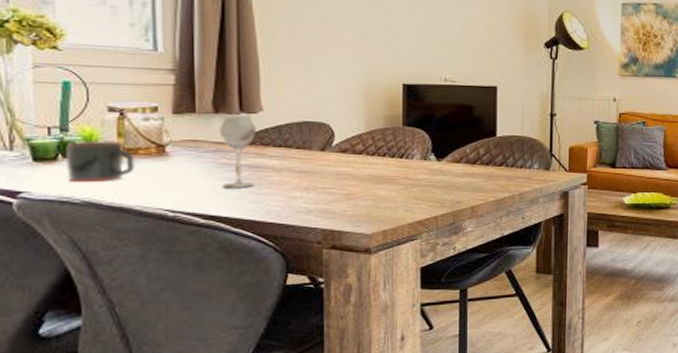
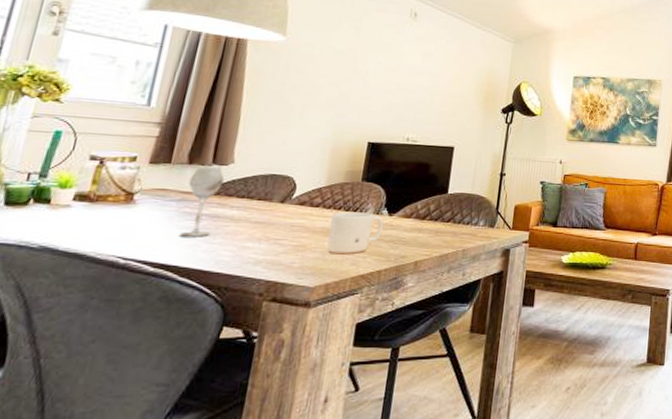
mug: present [66,140,135,183] -> none [33,187,102,228]
mug: none [376,158,434,202] -> present [327,212,384,255]

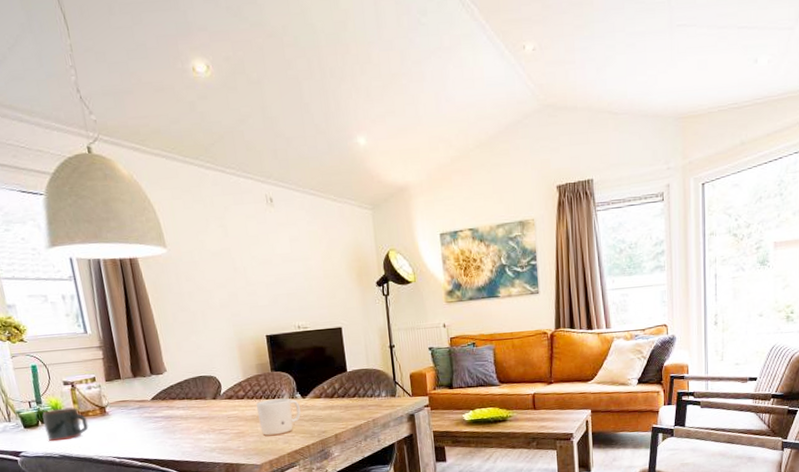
mug: none [33,187,102,228] -> present [42,407,89,442]
wineglass: present [179,167,224,237] -> none [138,377,171,437]

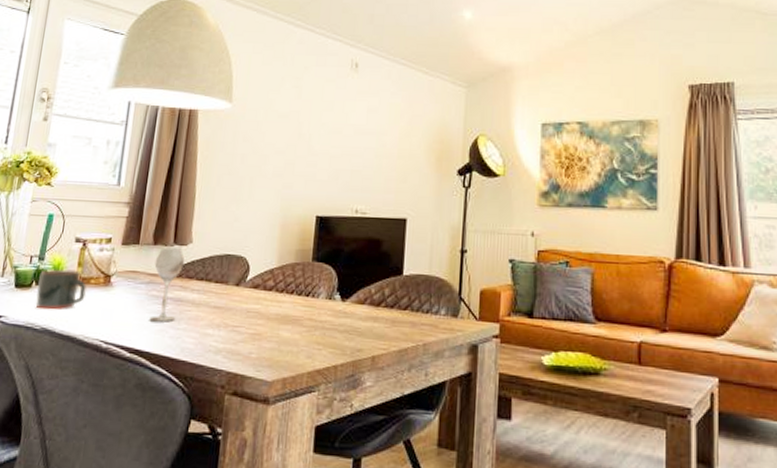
wineglass: none [138,377,171,437] -> present [149,247,184,322]
mug: present [256,398,302,436] -> none [282,296,337,346]

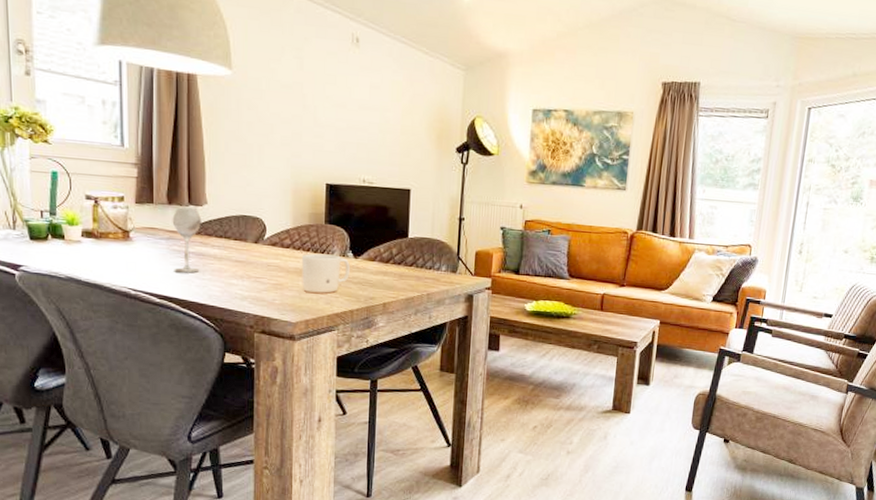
mug: present [35,269,87,310] -> none [54,224,106,261]
mug: none [282,296,337,346] -> present [301,253,351,294]

